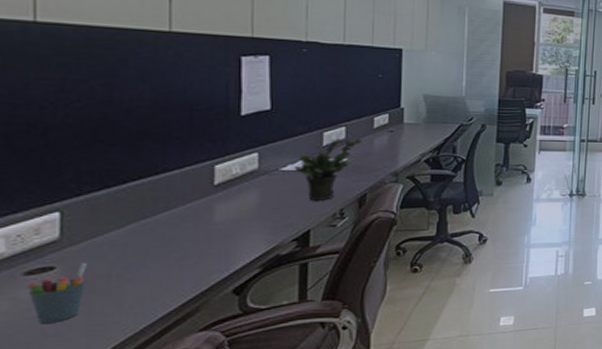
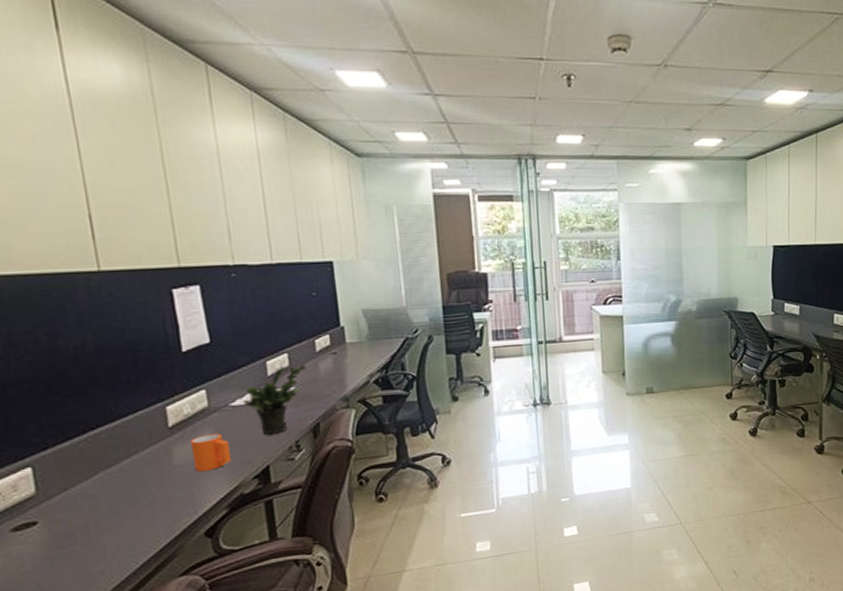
pen holder: present [26,262,86,323] -> none [15,515,69,577]
mug: none [233,195,273,230] -> present [190,433,231,472]

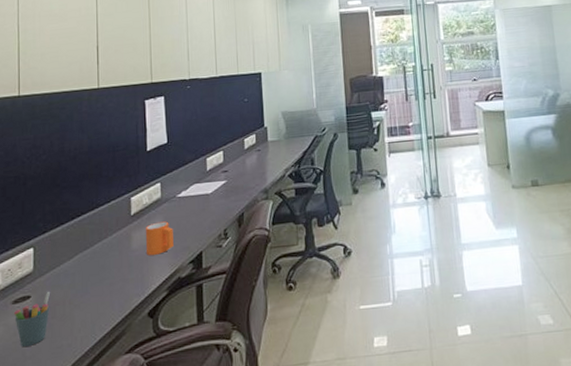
pen holder: none [15,515,69,577] -> present [13,291,50,346]
potted plant: present [242,365,306,435] -> none [186,161,236,224]

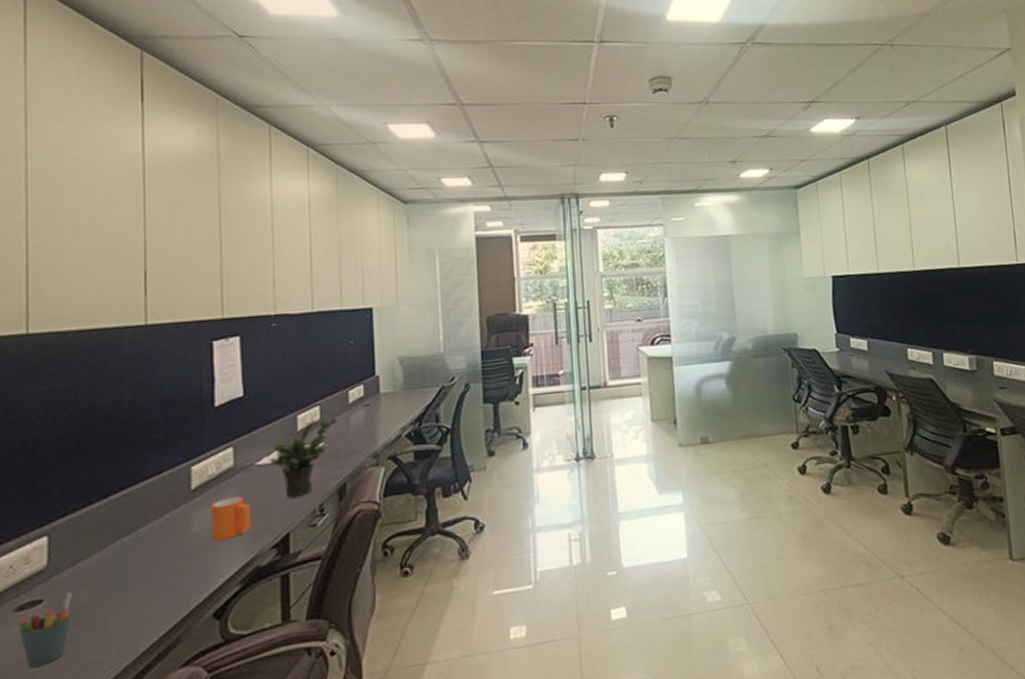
potted plant: none [186,161,236,224] -> present [269,418,337,497]

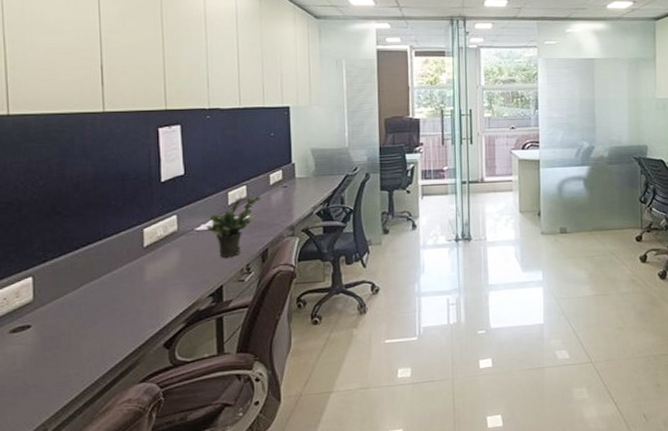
pen holder: present [16,592,72,667] -> none [11,321,54,375]
mug: present [210,496,250,540] -> none [160,254,192,288]

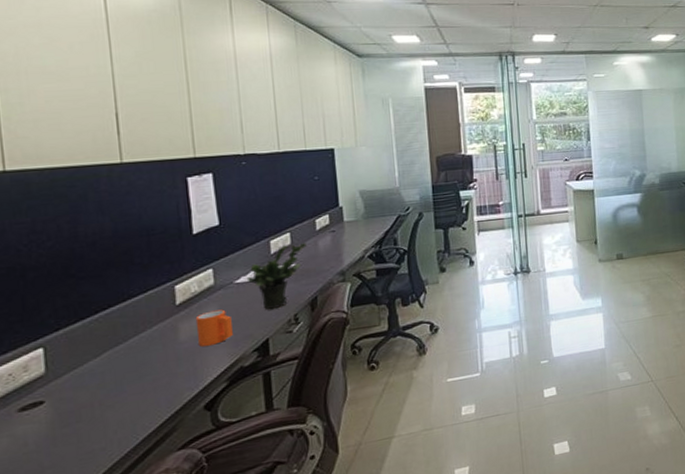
mug: none [160,254,192,288] -> present [195,309,233,347]

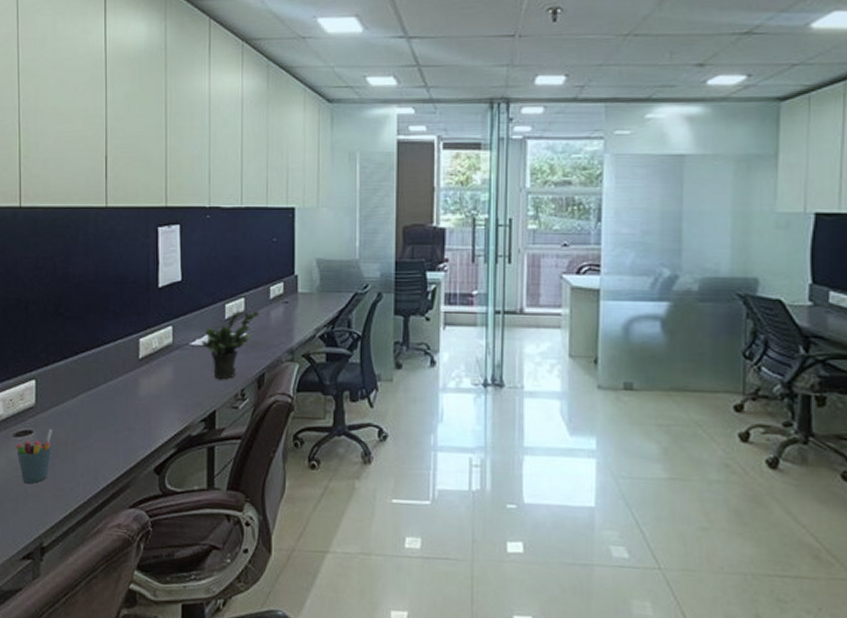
pen holder: none [21,393,73,457] -> present [15,428,52,483]
mug: present [195,309,233,347] -> none [154,370,184,407]

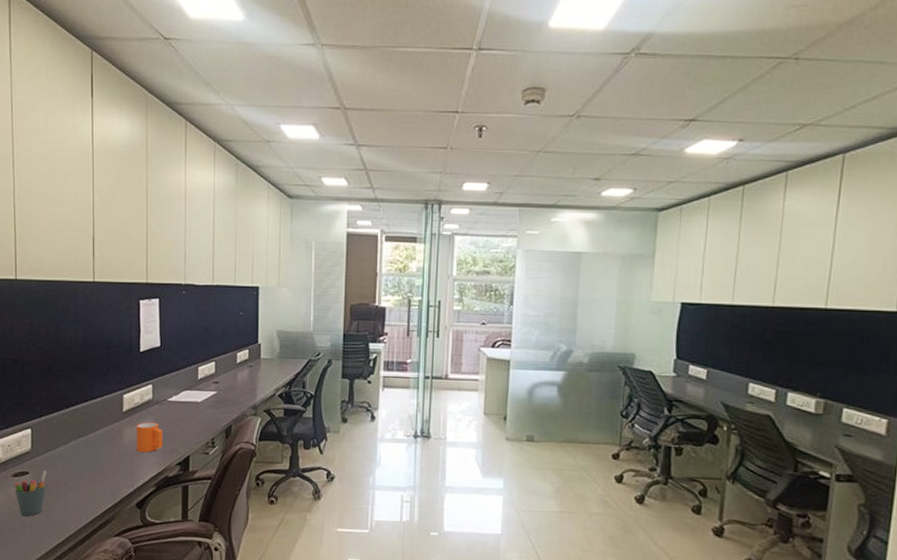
mug: none [154,370,184,407] -> present [136,422,163,452]
potted plant: present [201,311,259,380] -> none [177,373,227,431]

